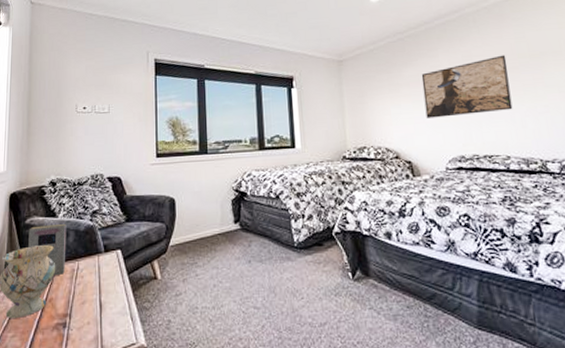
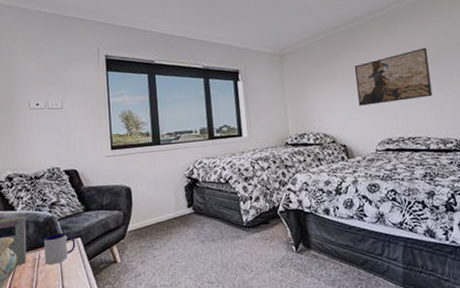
mug: none [82,243,115,277] -> present [44,232,76,265]

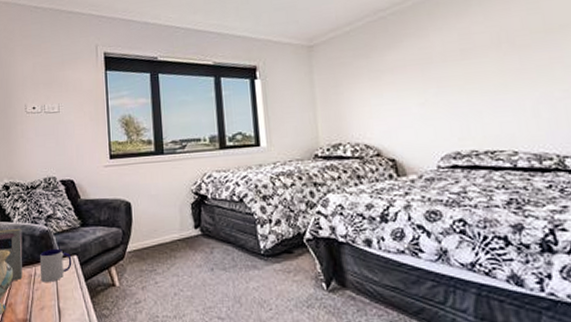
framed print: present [354,47,433,106] -> none [407,30,522,109]

